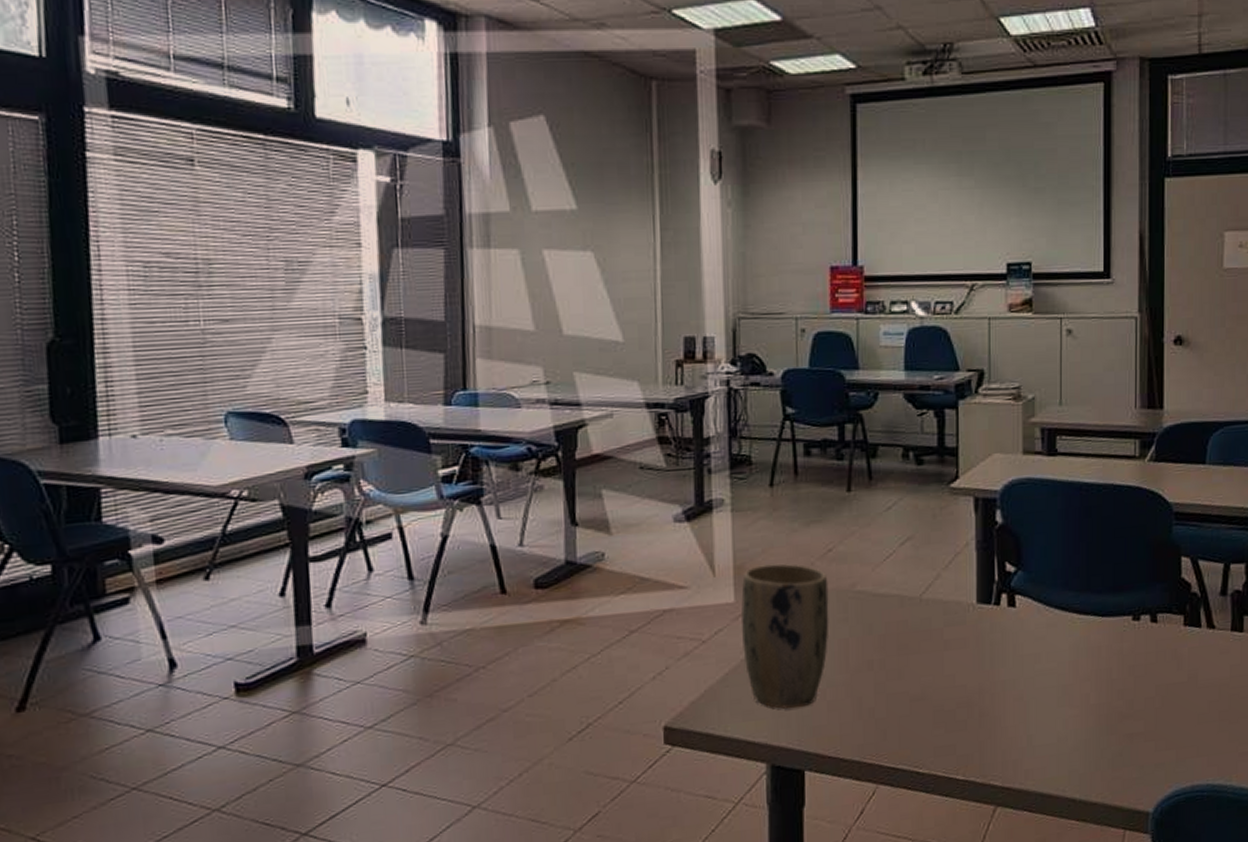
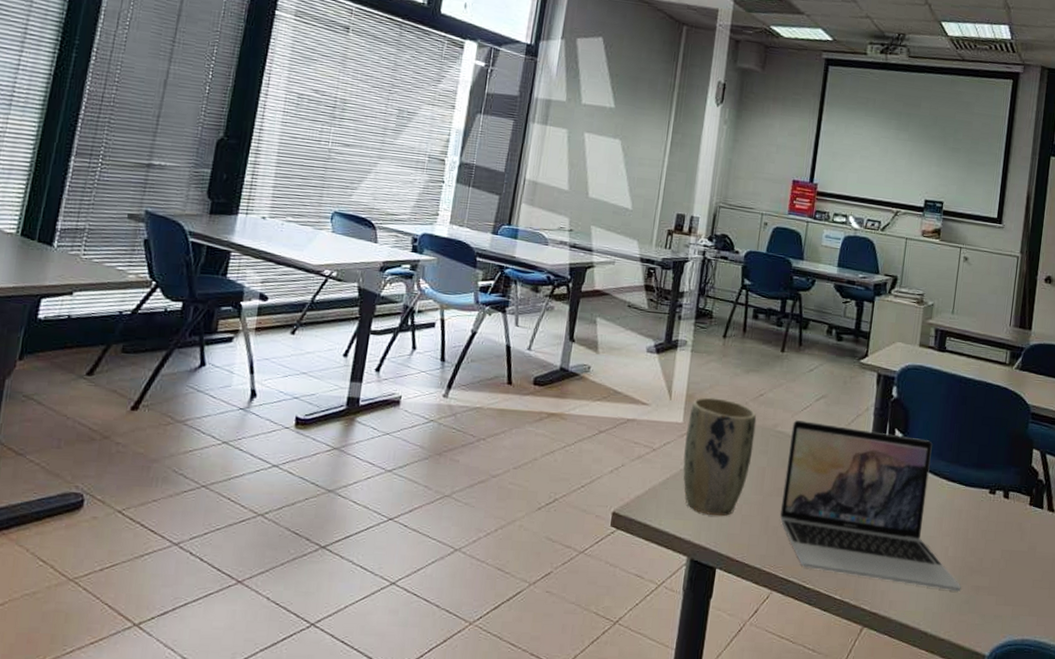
laptop: none [874,569,1110,750] -> present [780,420,961,592]

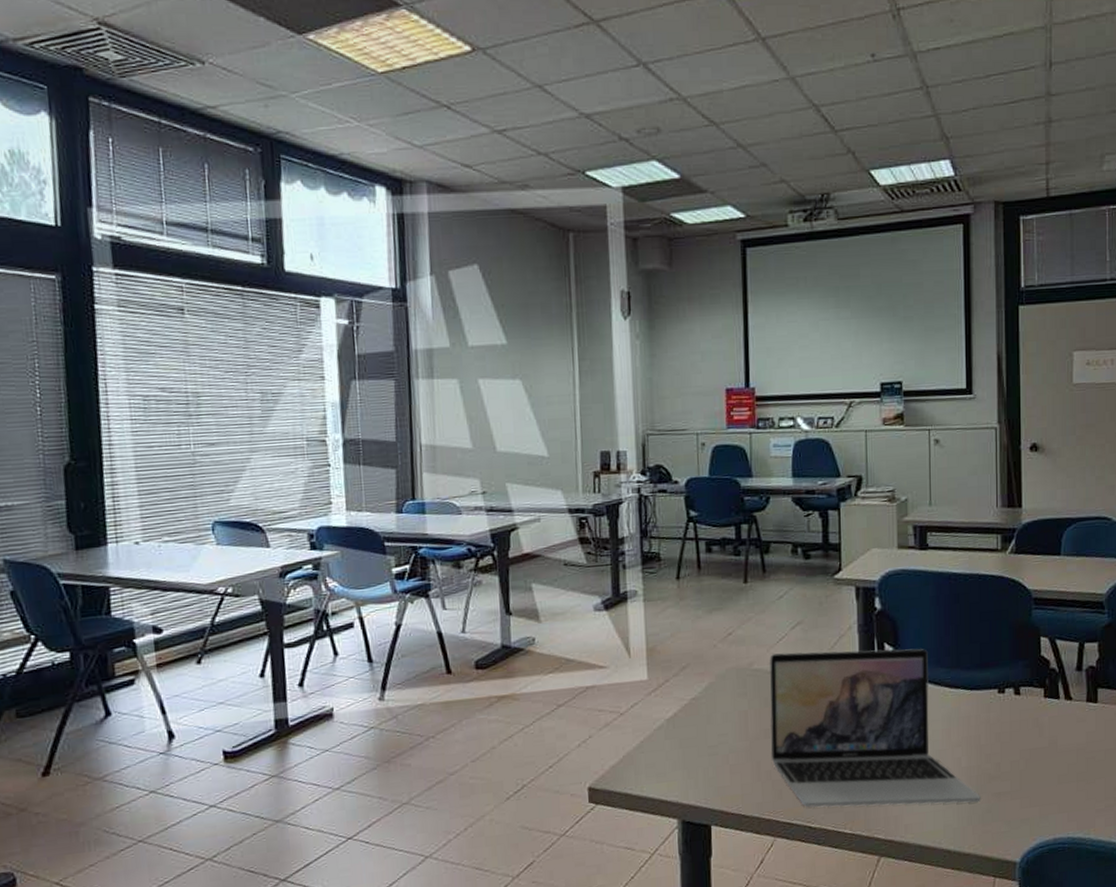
plant pot: present [683,397,757,517] -> none [653,646,731,772]

